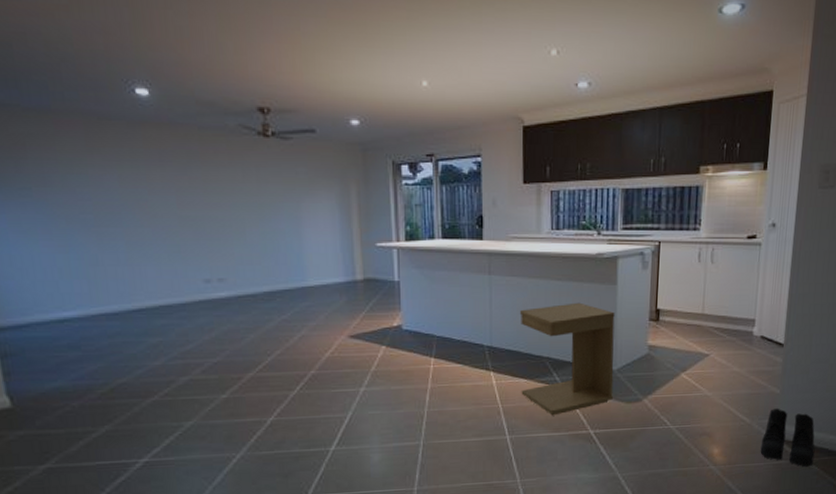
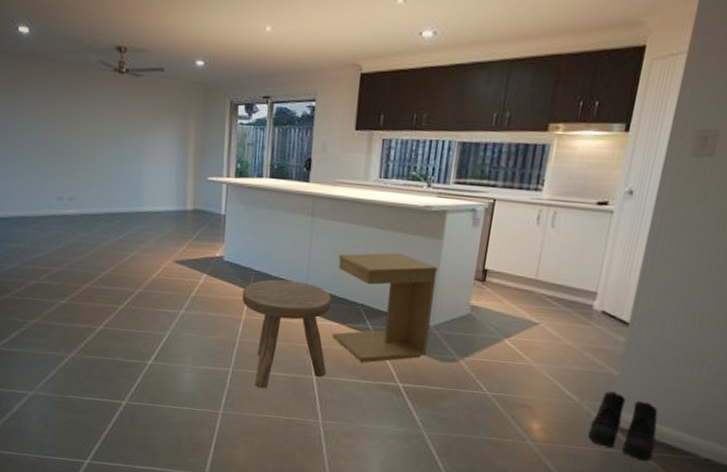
stool: none [425,342,519,457] -> present [242,279,332,389]

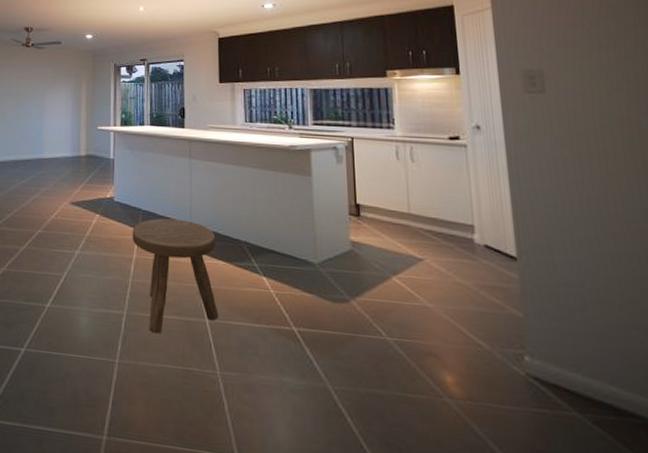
side table: present [332,253,438,363] -> none [217,190,316,305]
boots: present [587,391,658,462] -> none [510,336,595,426]

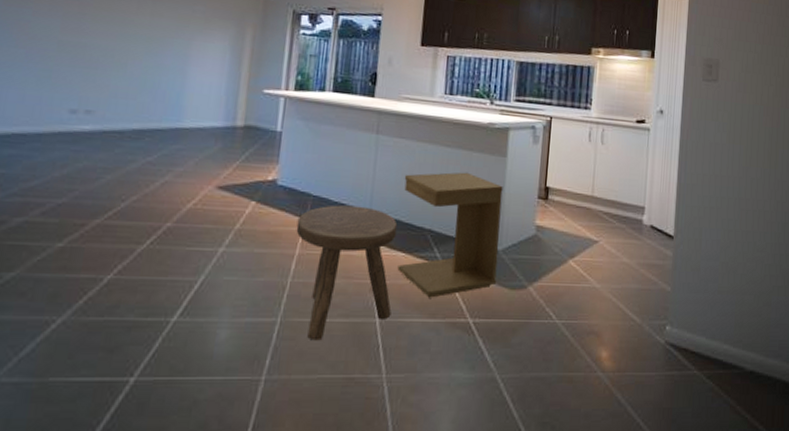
side table: none [217,190,316,305] -> present [397,172,503,298]

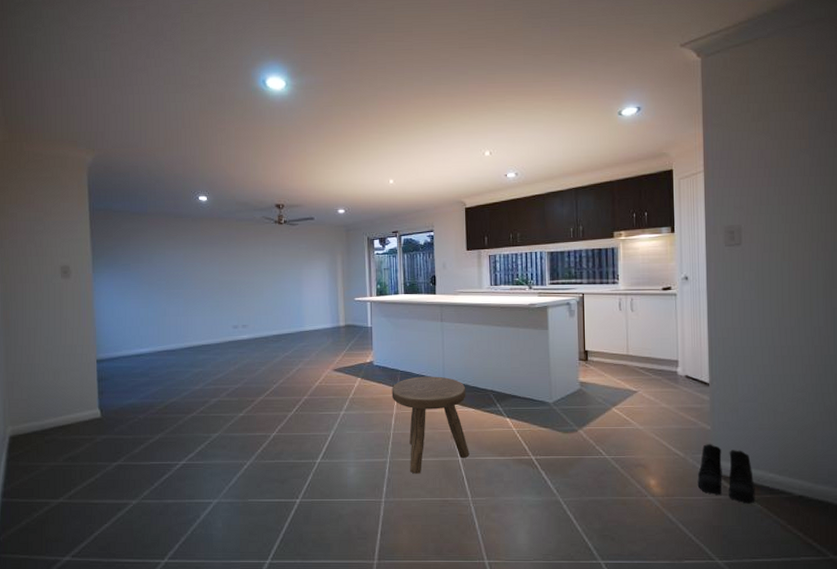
side table: present [397,172,503,298] -> none [466,344,551,441]
boots: none [651,308,709,381] -> present [697,444,755,504]

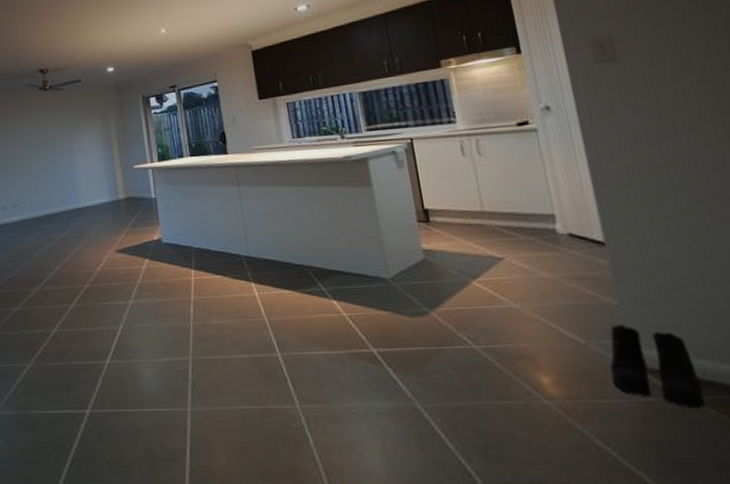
stool: present [391,376,470,474] -> none [186,252,291,376]

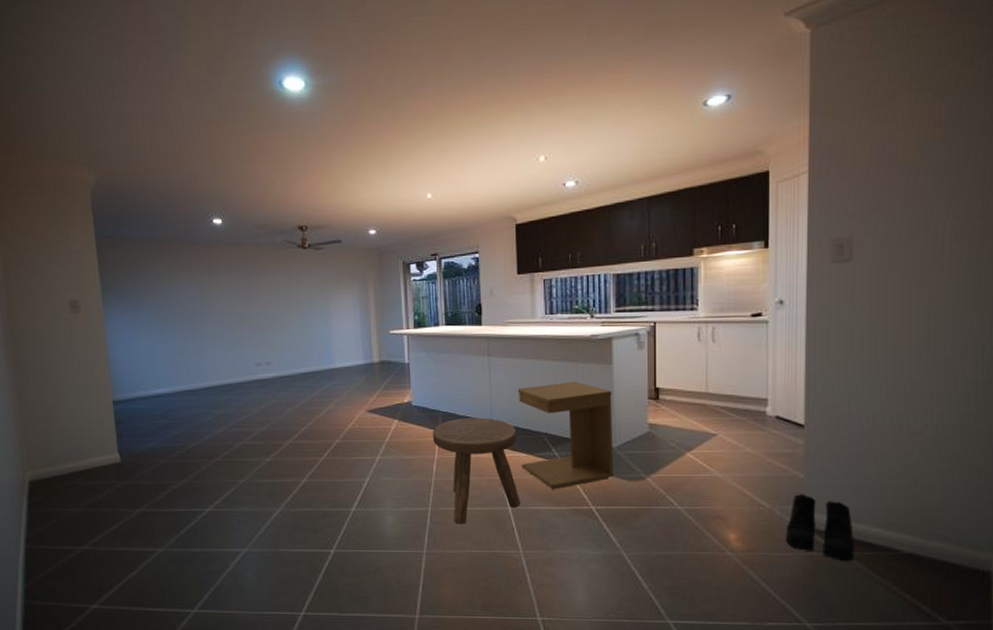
stool: none [186,252,291,376] -> present [432,418,521,524]
side table: none [272,207,392,331] -> present [517,381,614,490]

